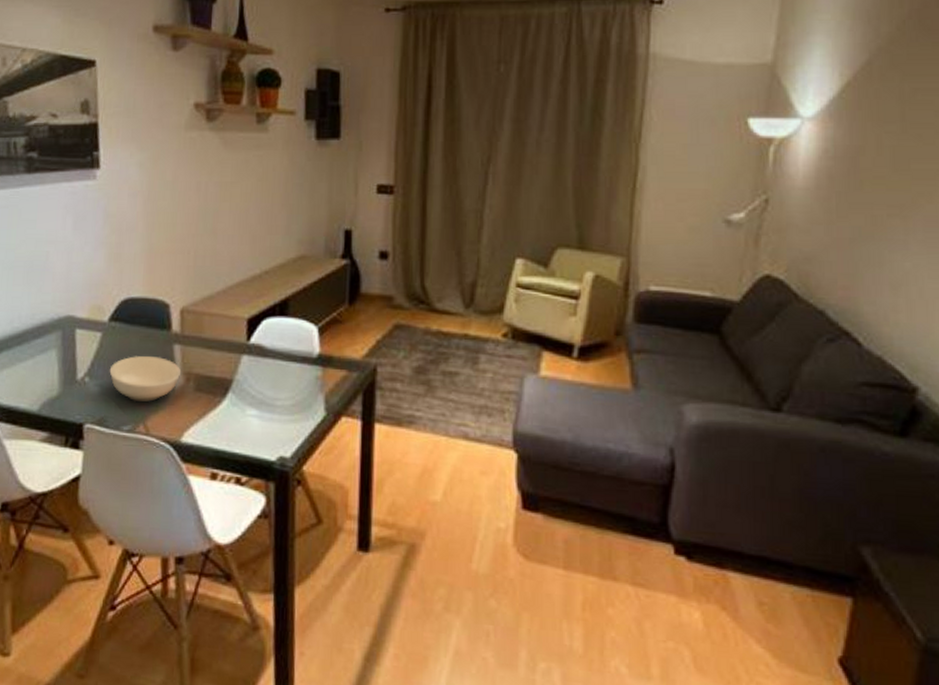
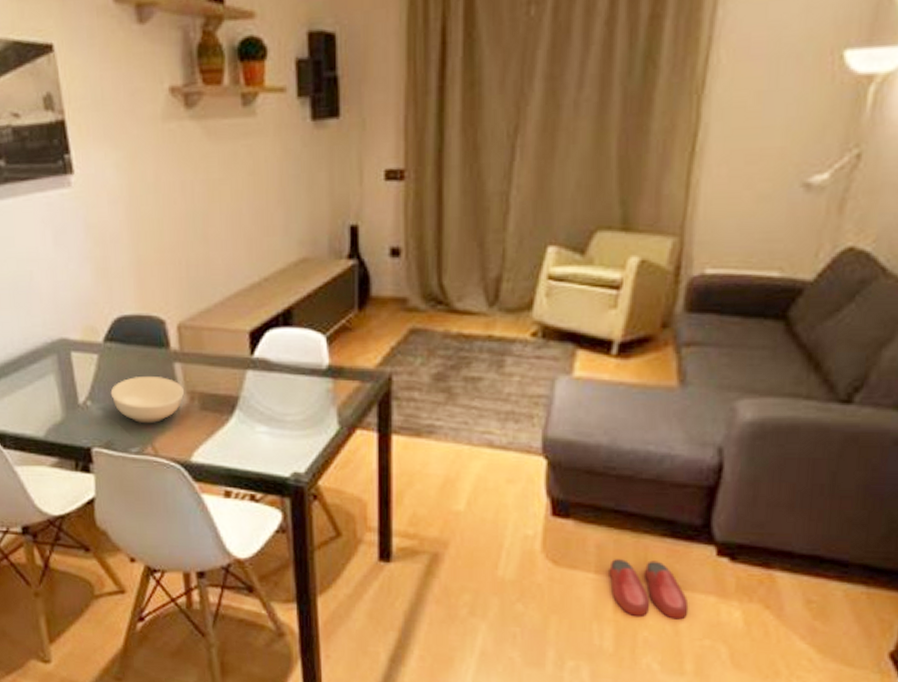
slippers: none [576,555,652,620] -> present [609,559,689,620]

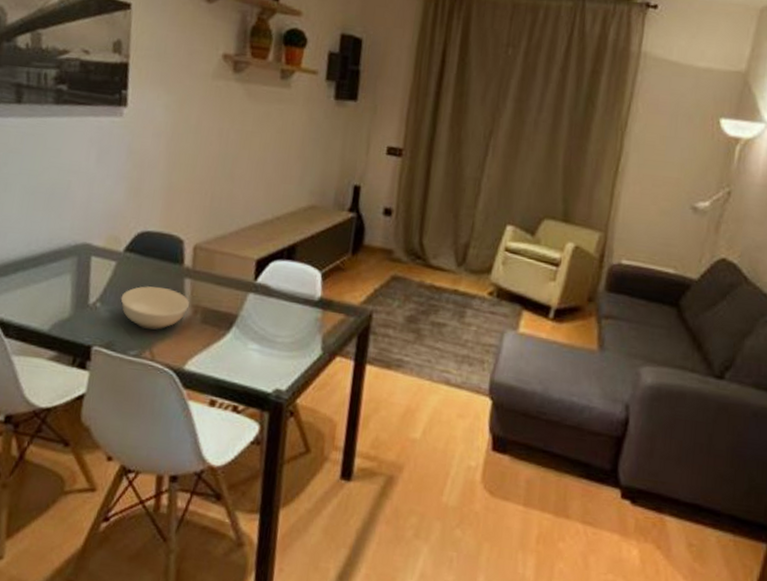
slippers: present [609,559,689,620] -> none [535,494,598,554]

